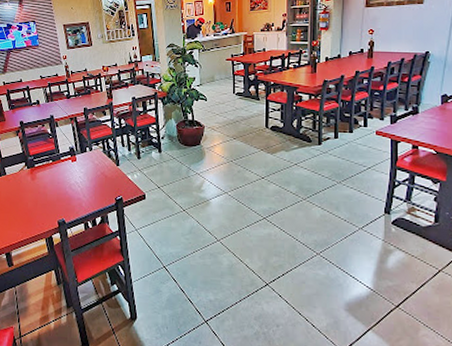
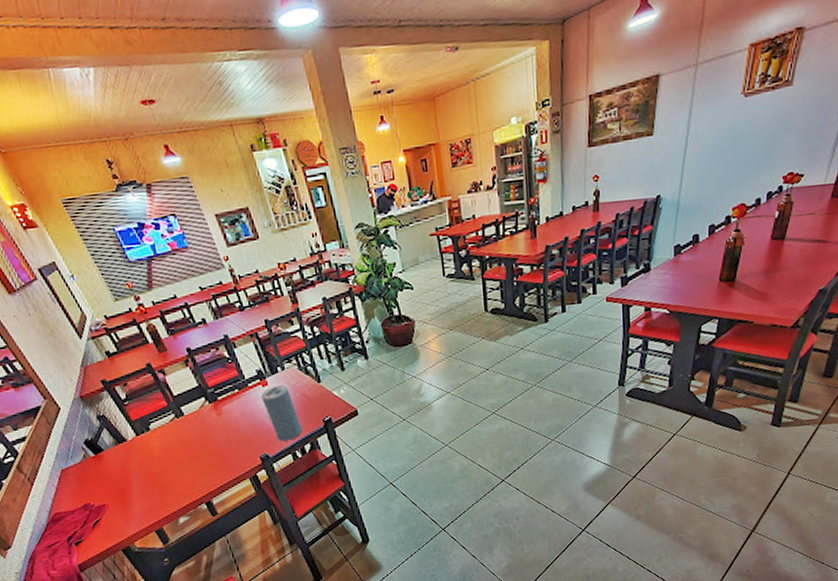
decorative vase: none [69,163,97,211] -> present [261,385,302,441]

